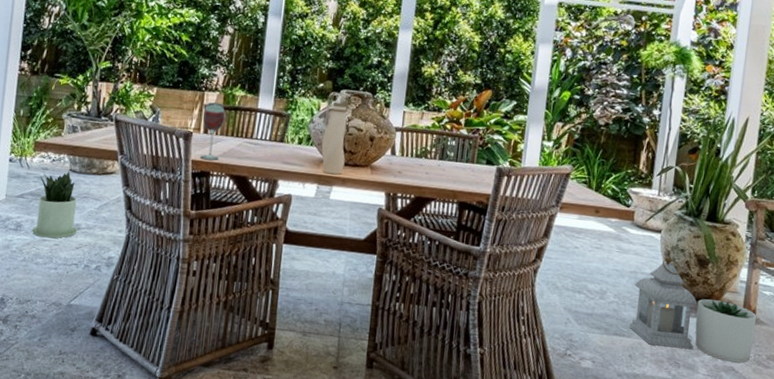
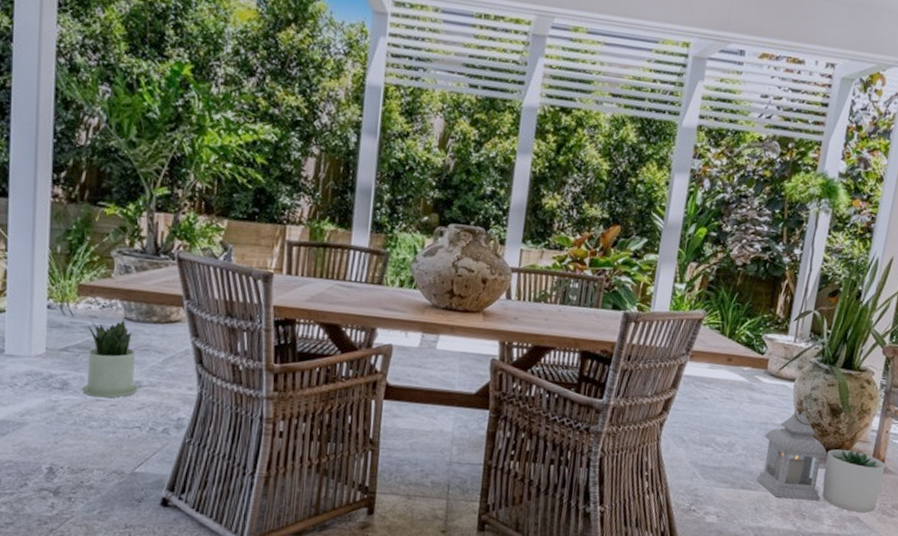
wineglass: present [200,102,226,160] -> none [284,237,312,306]
water bottle: present [321,101,348,175] -> none [426,238,457,322]

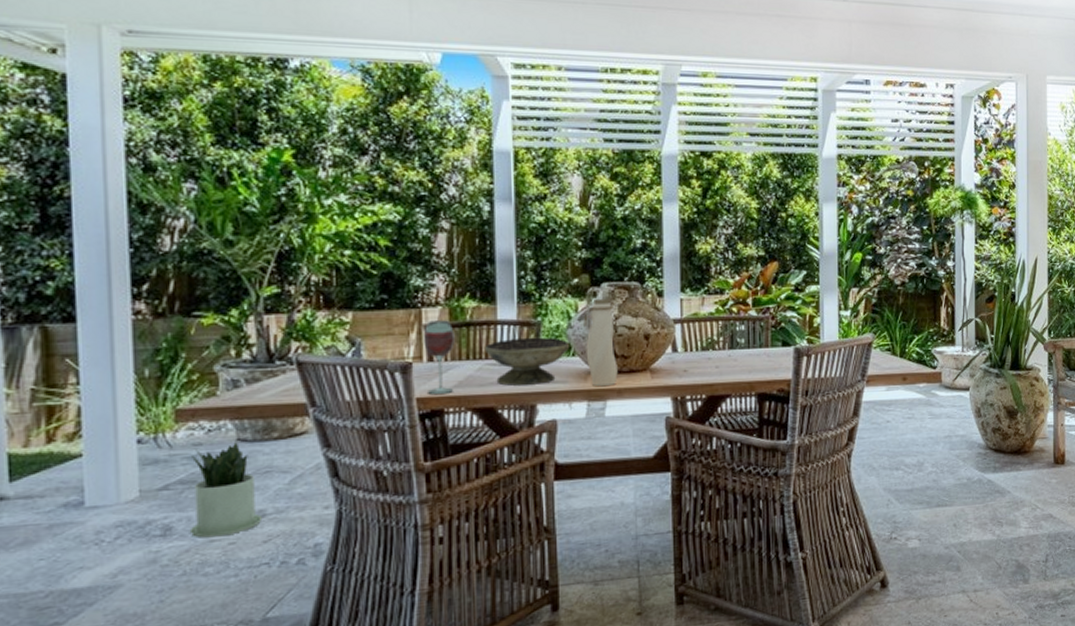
wineglass: none [284,237,312,306] -> present [423,320,455,394]
decorative bowl: none [336,264,412,310] -> present [484,337,569,386]
water bottle: none [426,238,457,322] -> present [583,298,618,387]
lantern: present [757,406,827,501] -> none [950,414,1013,509]
planter: present [822,449,886,513] -> none [1012,449,1067,510]

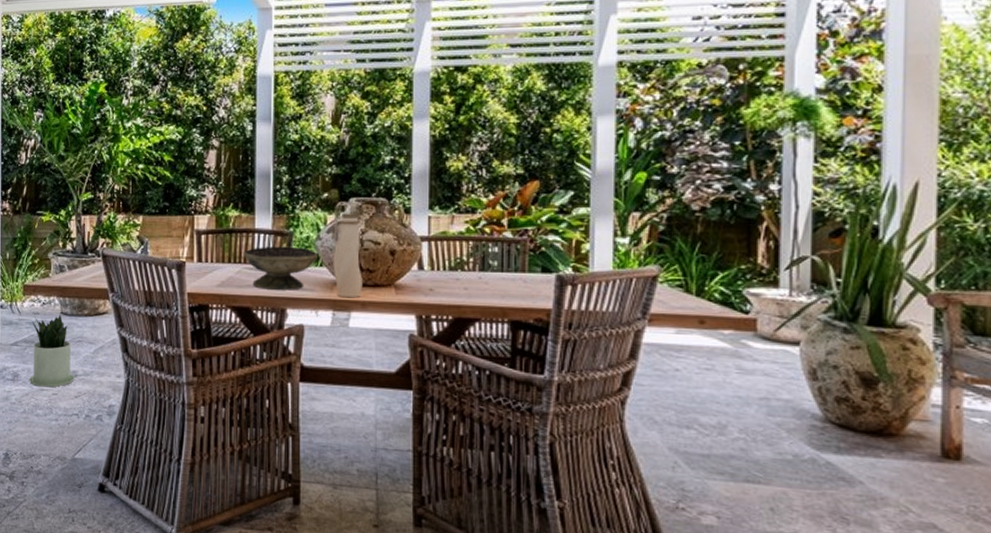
wineglass: present [423,320,455,394] -> none [195,226,219,291]

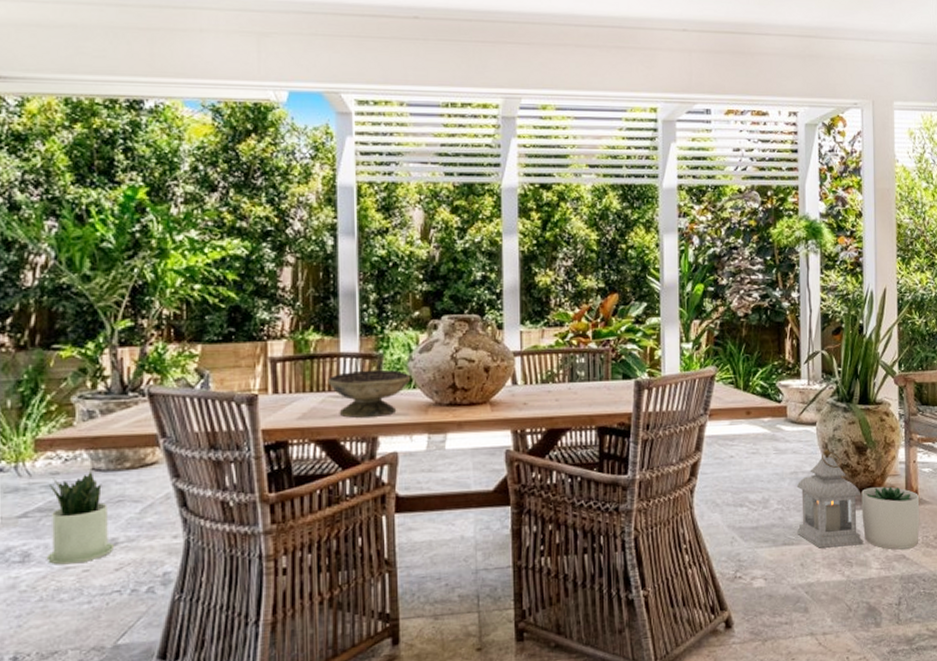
water bottle: present [332,213,363,298] -> none [424,331,458,420]
lantern: none [766,376,868,500] -> present [797,450,864,548]
planter: none [867,431,965,518] -> present [861,486,920,550]

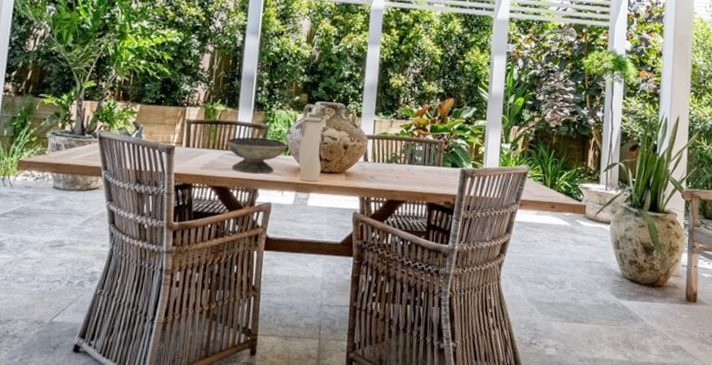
planter: present [46,472,115,565] -> none [13,189,61,256]
water bottle: none [424,331,458,420] -> present [298,113,323,182]
lantern: present [797,450,864,548] -> none [587,246,645,332]
planter: present [861,486,920,550] -> none [645,283,698,342]

